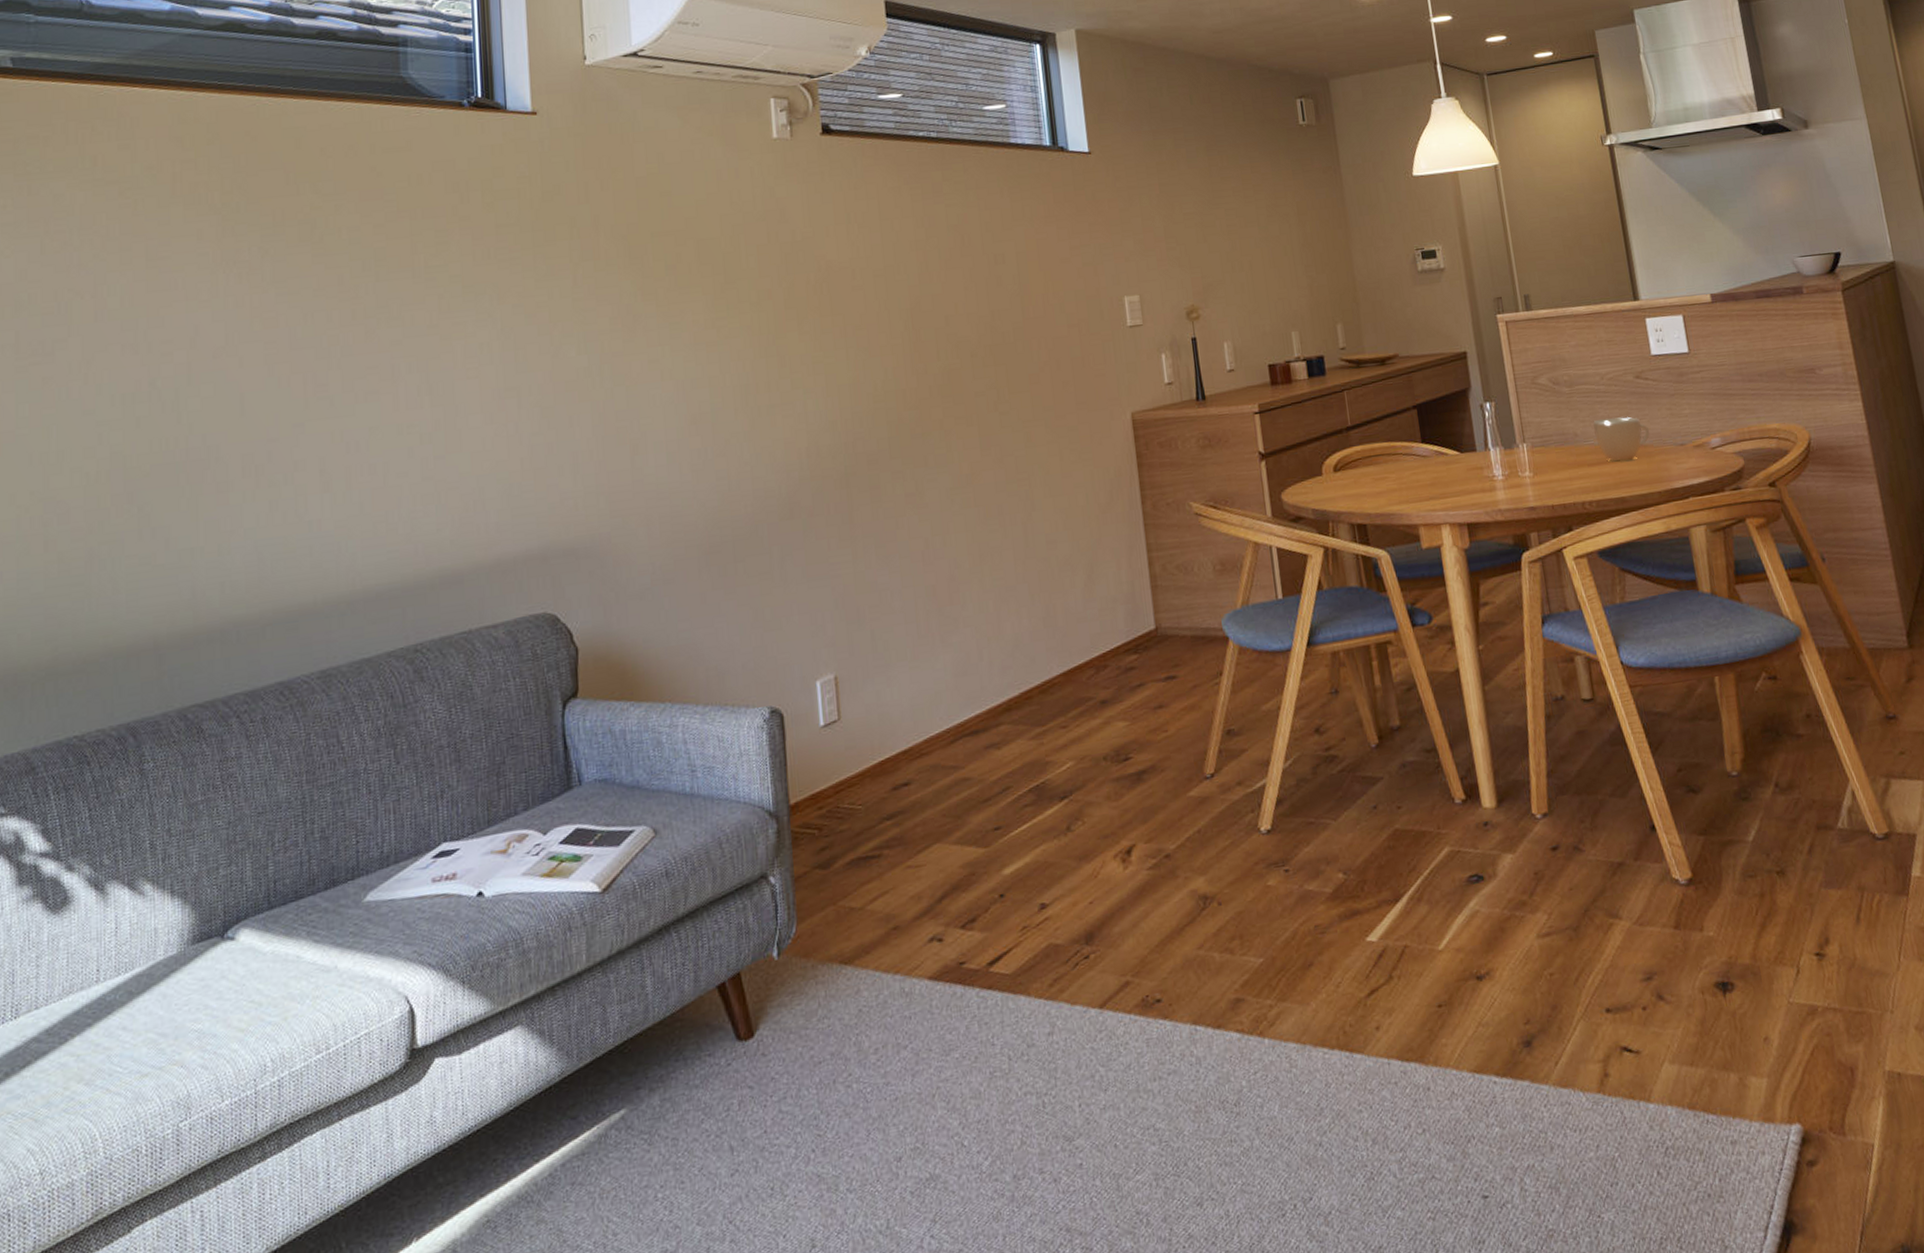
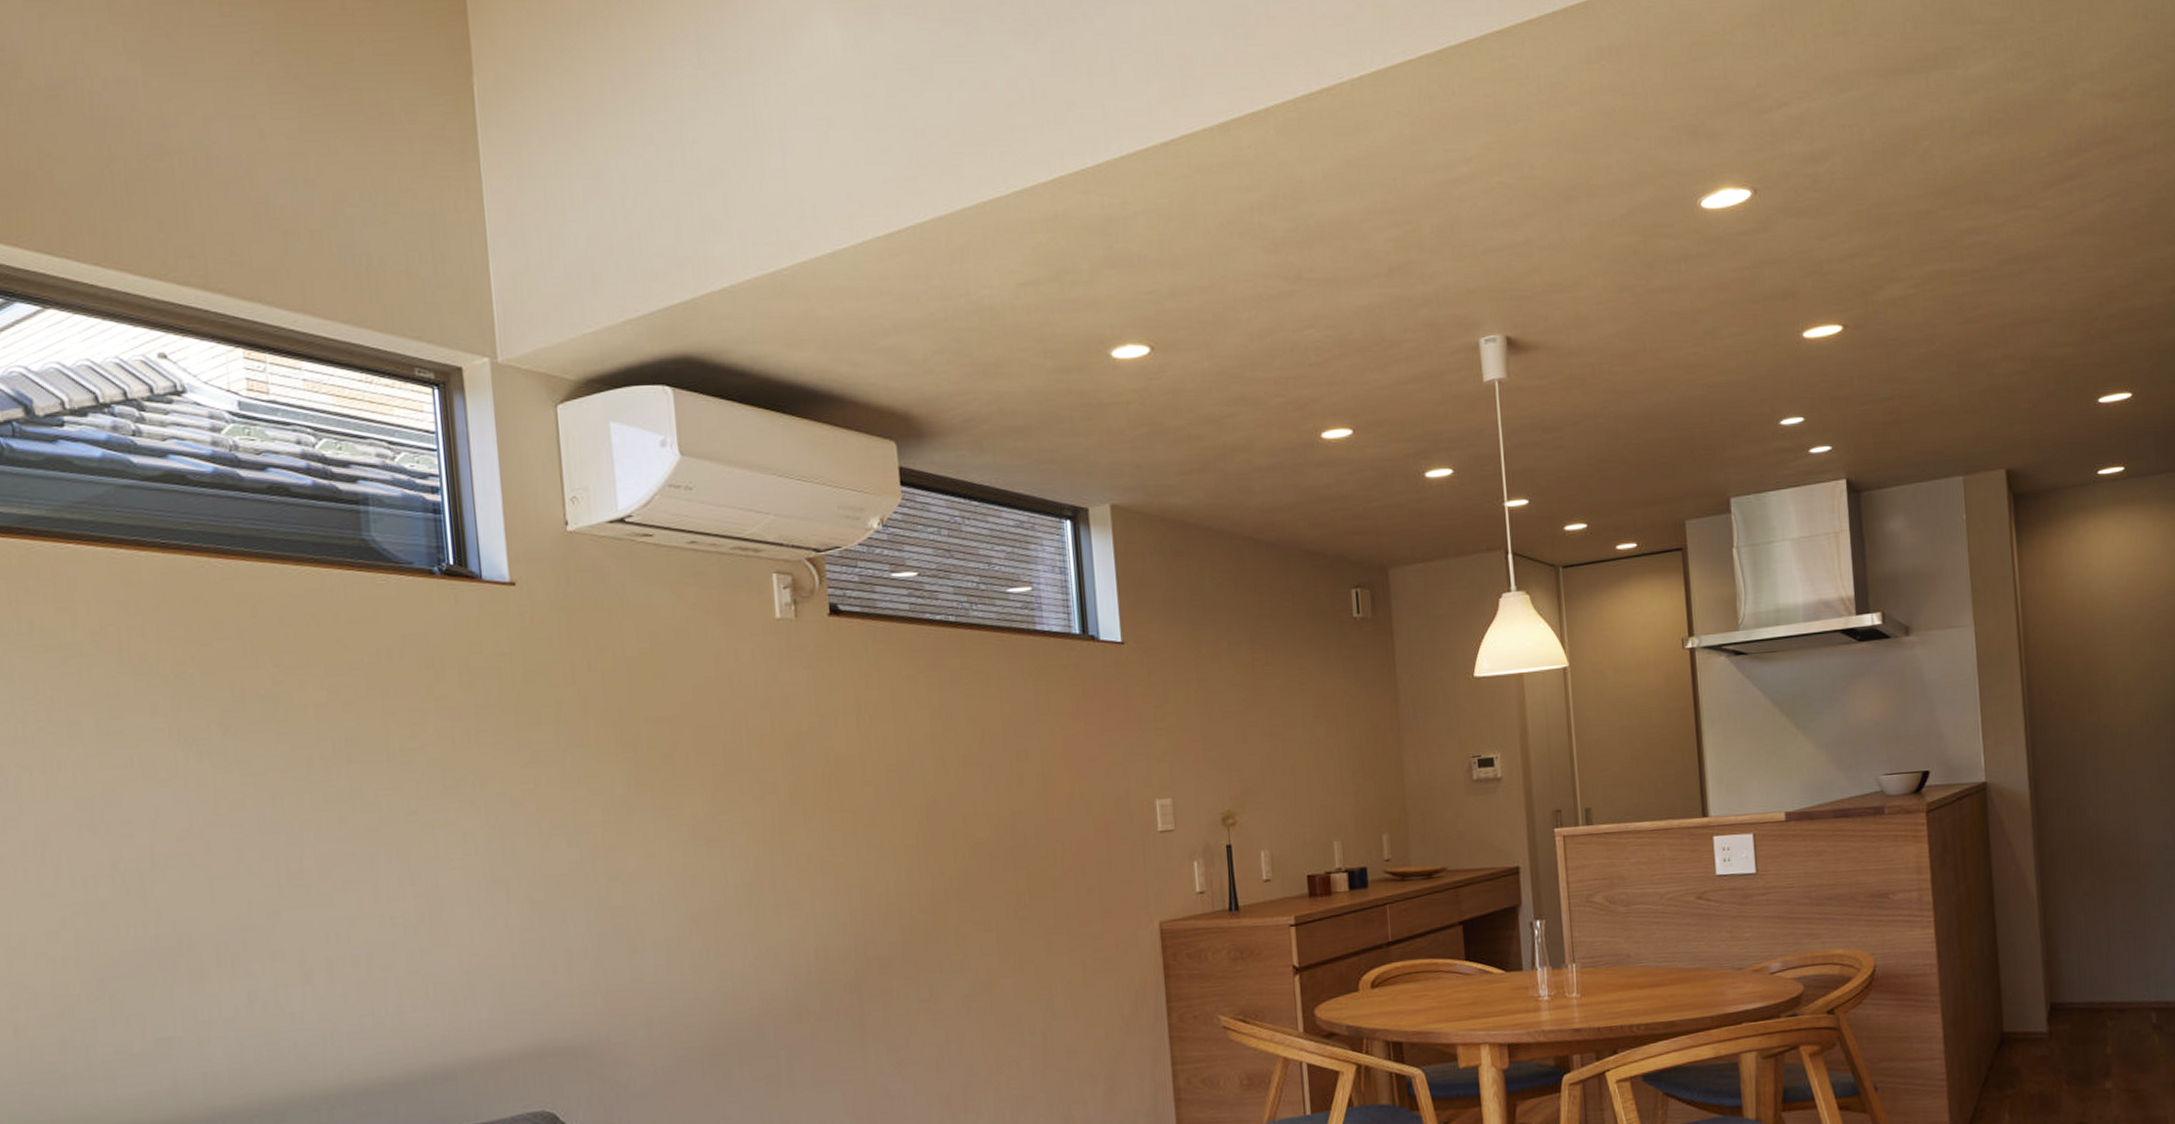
cup: present [1593,417,1649,462] -> none [1648,938,1706,985]

